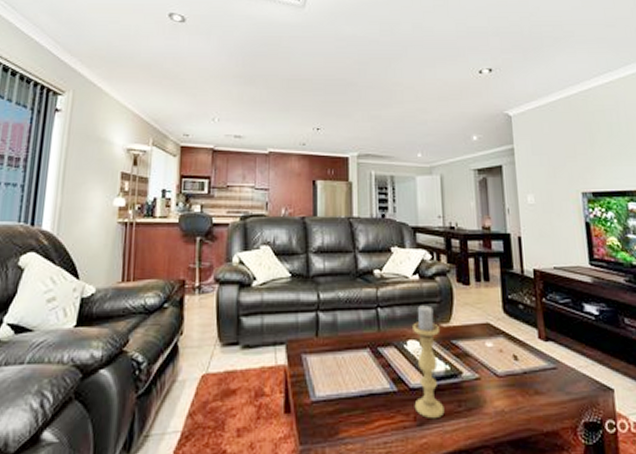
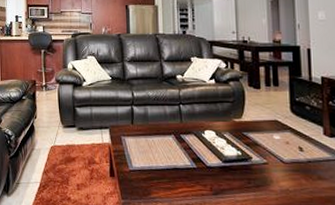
candle holder: present [413,305,445,419] -> none [209,104,236,191]

